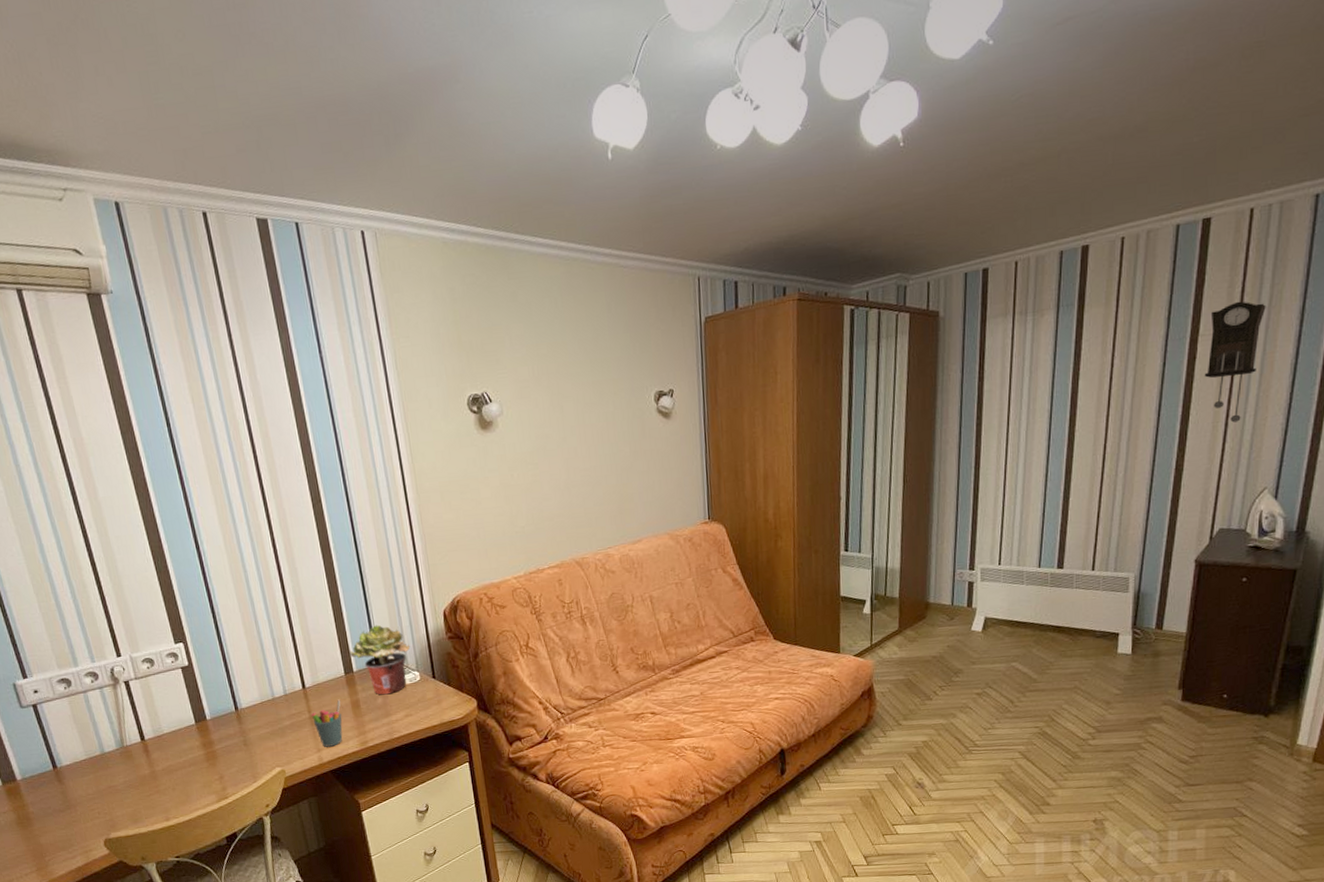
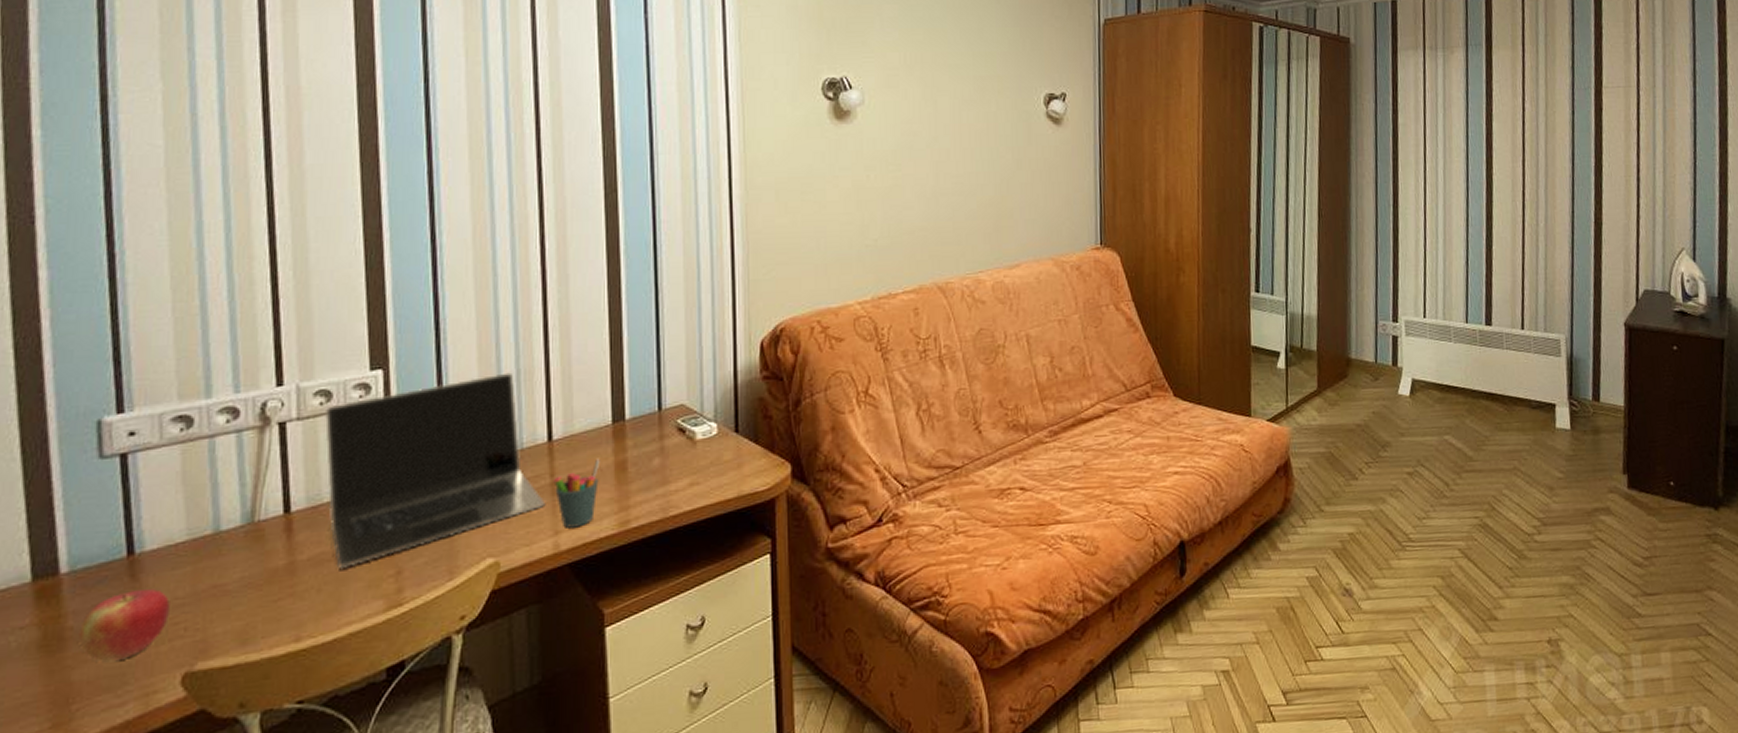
apple: none [37,789,88,832] -> present [79,589,170,662]
laptop: none [151,641,309,776] -> present [324,372,546,569]
potted plant: present [349,625,411,695] -> none [623,356,710,454]
pendulum clock: present [1204,301,1266,423] -> none [1611,57,1661,178]

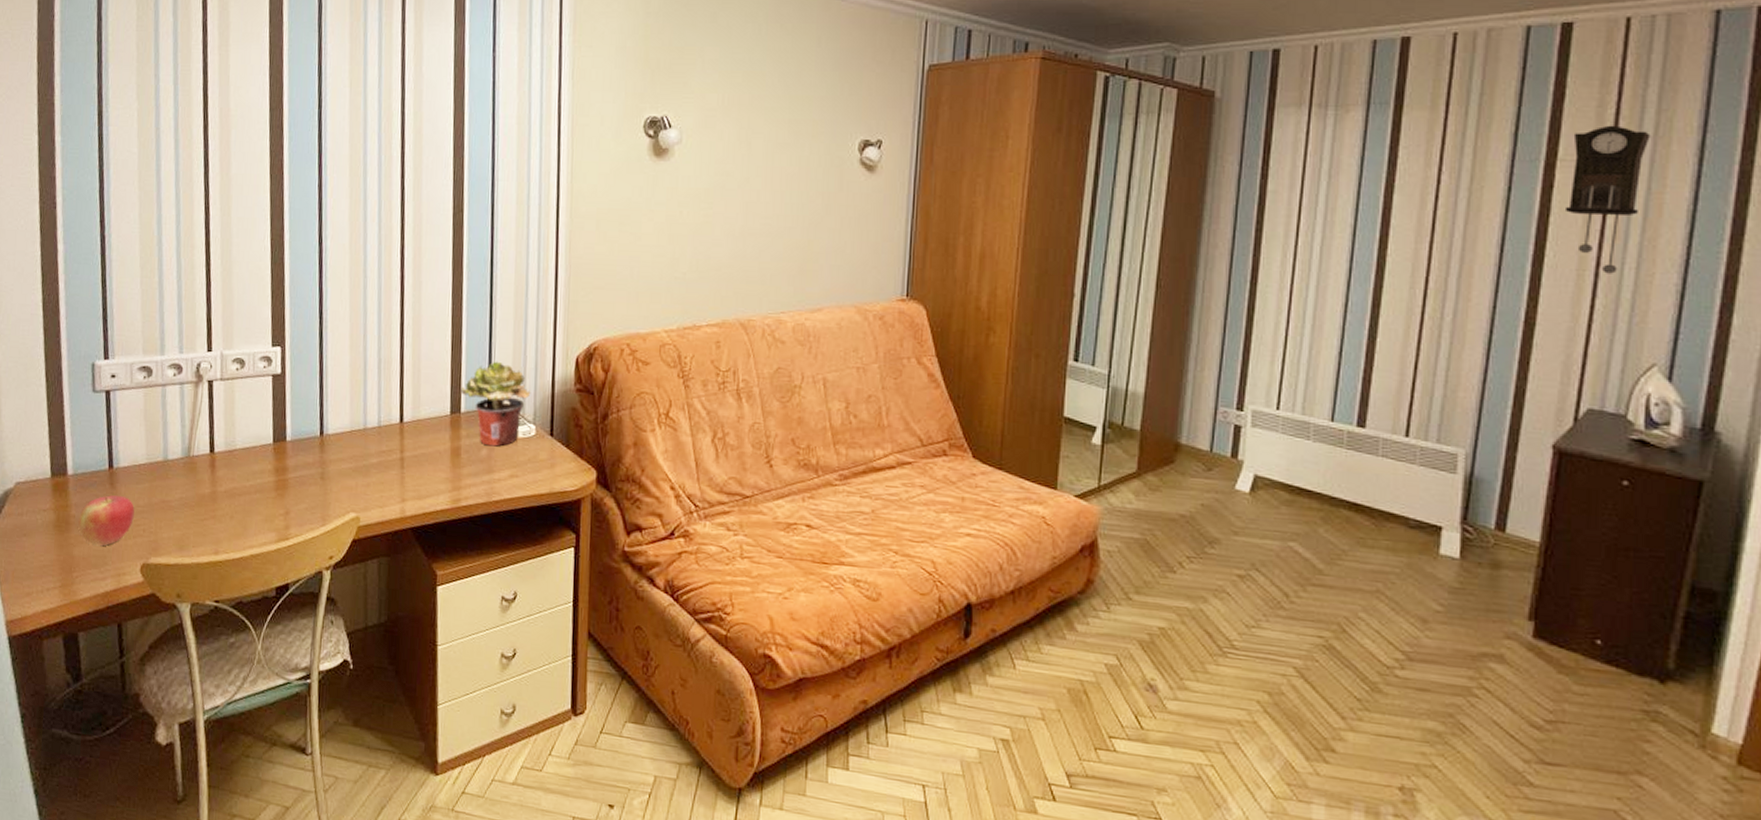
laptop: present [324,372,546,569] -> none [239,360,396,503]
pen holder: present [553,458,601,528] -> none [402,442,440,499]
potted plant: none [623,356,710,454] -> present [460,361,531,447]
pendulum clock: none [1611,57,1661,178] -> present [1564,125,1650,274]

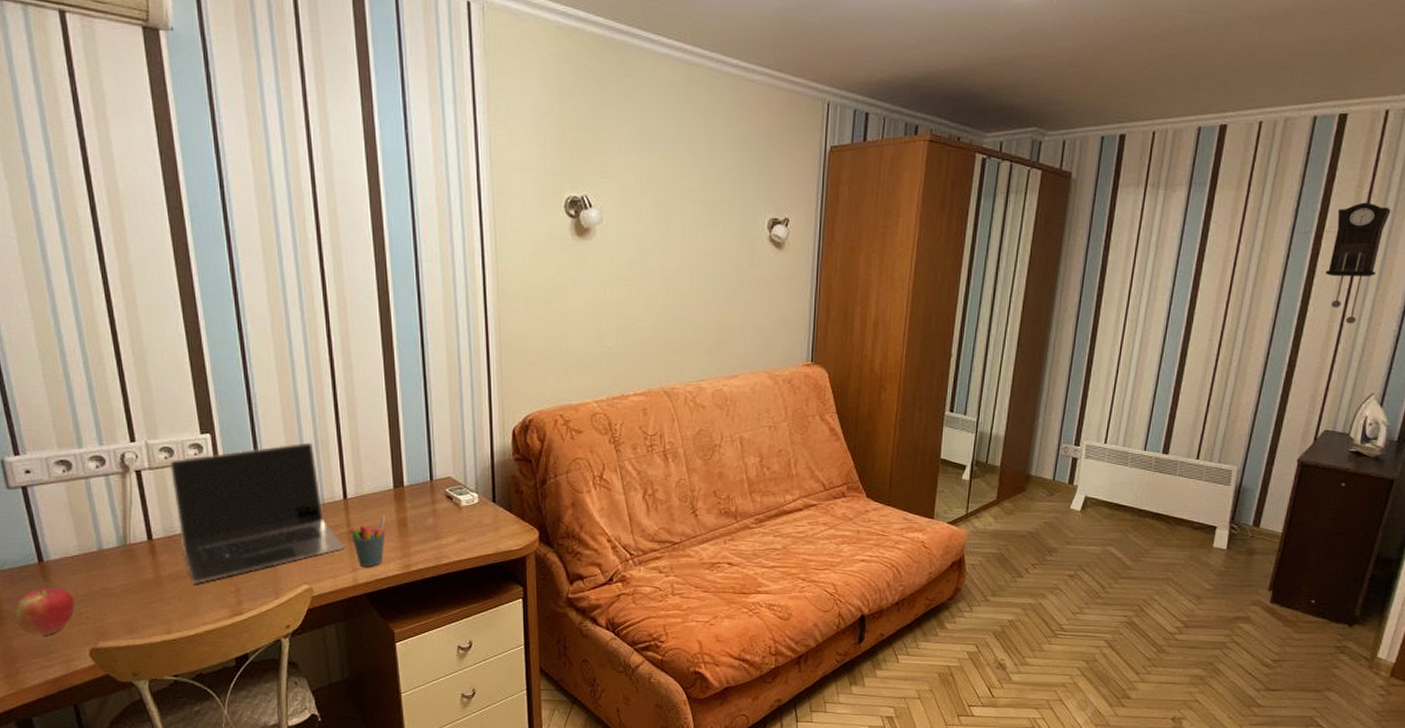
laptop: none [239,360,396,503] -> present [169,442,345,584]
pen holder: none [402,442,440,499] -> present [350,515,386,567]
potted plant: present [460,361,531,447] -> none [402,437,472,515]

